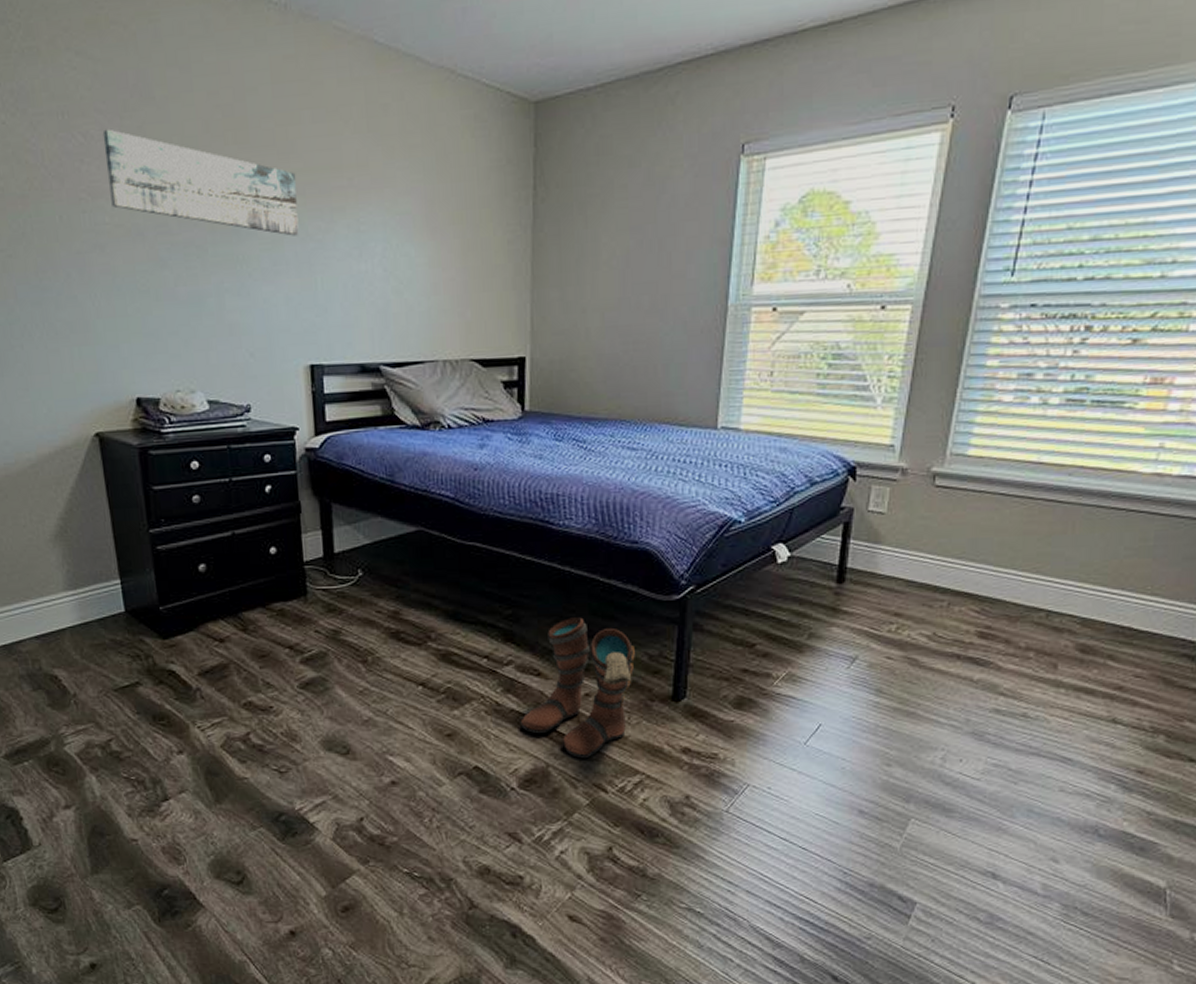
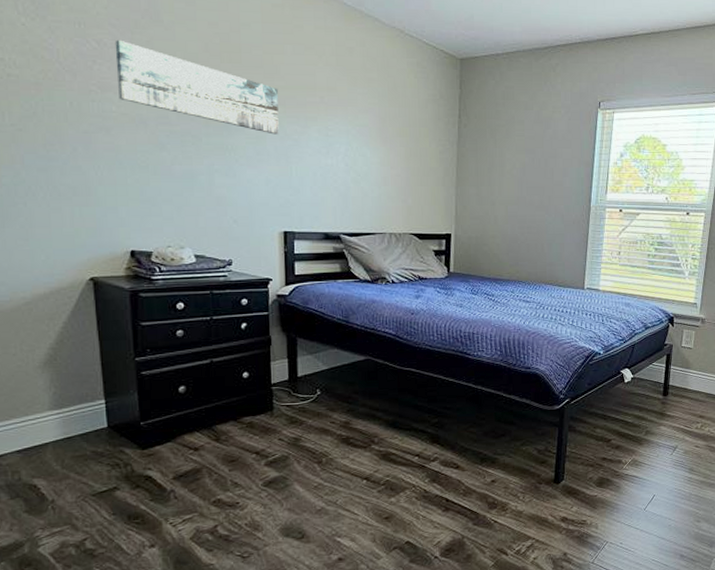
boots: present [520,617,636,759] -> none [443,423,529,530]

